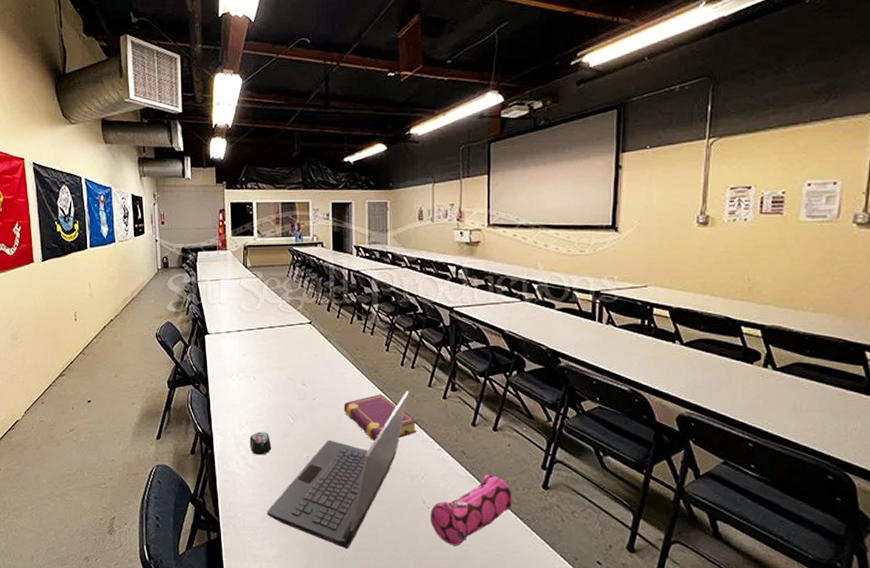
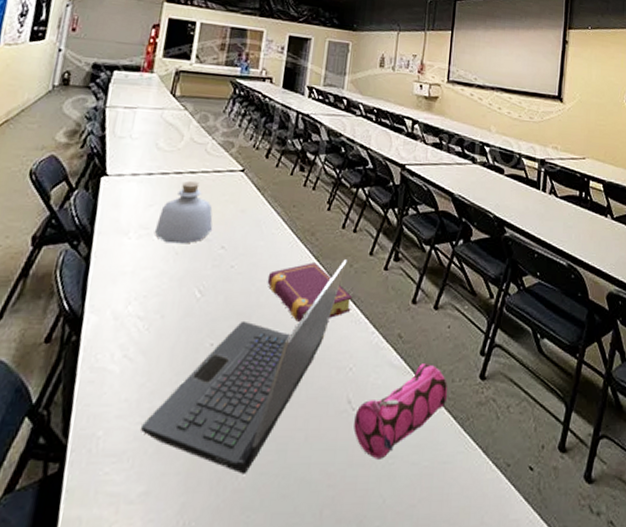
computer mouse: present [249,431,272,455] -> none [134,310,166,343]
bottle: none [250,333,294,383] -> present [154,180,213,244]

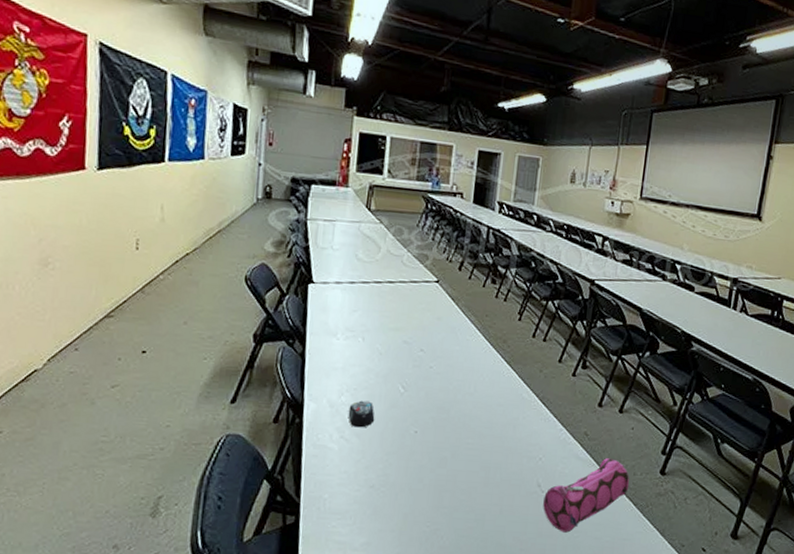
computer mouse: none [134,310,166,343] -> present [348,400,375,428]
laptop computer: present [141,259,348,474] -> none [360,365,538,536]
bottle: present [154,180,213,244] -> none [359,289,412,346]
book: present [267,262,352,322] -> none [463,367,542,417]

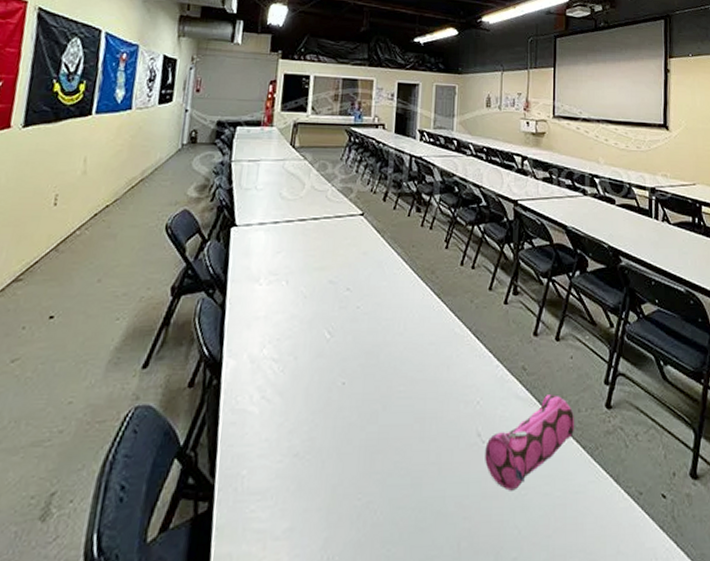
computer mouse: present [348,400,375,428] -> none [270,352,300,384]

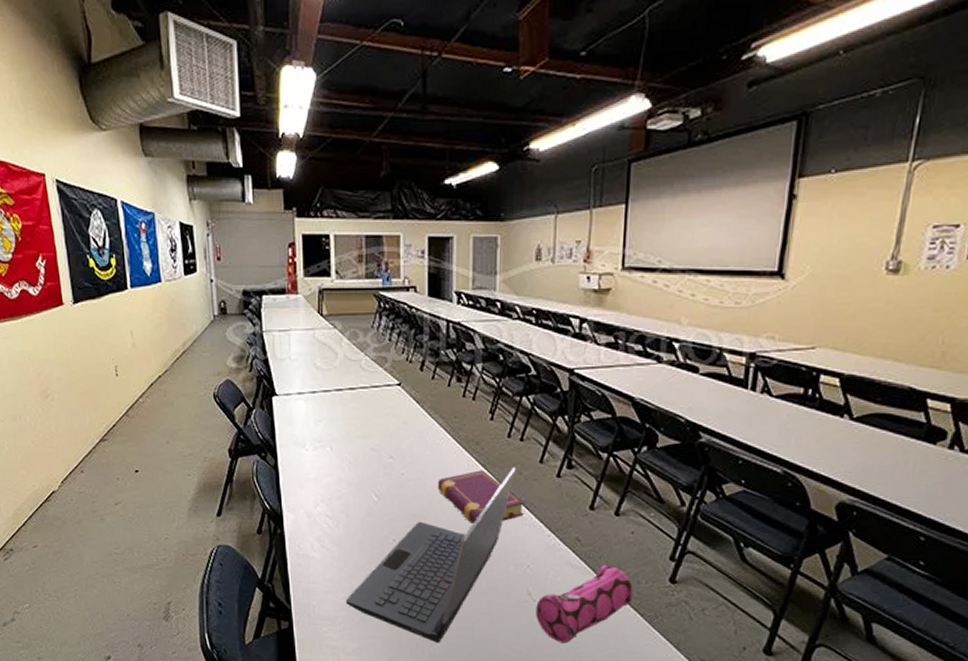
laptop computer: none [282,296,468,509] -> present [346,467,516,643]
book: none [392,300,475,358] -> present [437,470,524,524]

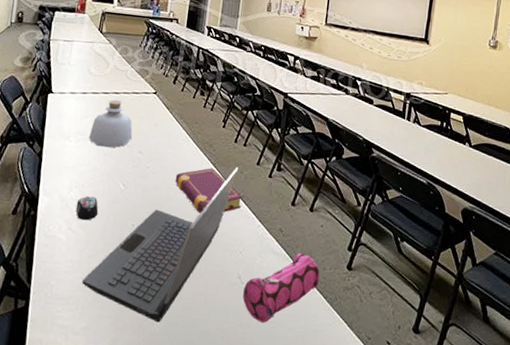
computer mouse: none [326,510,352,537] -> present [75,196,99,221]
bottle: none [327,396,379,454] -> present [88,99,133,148]

